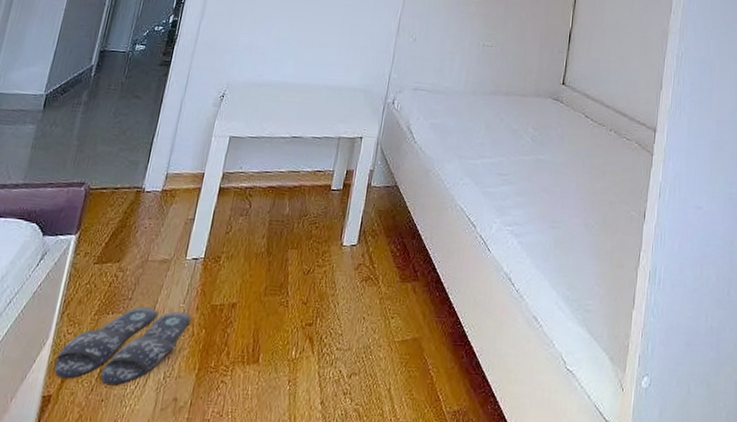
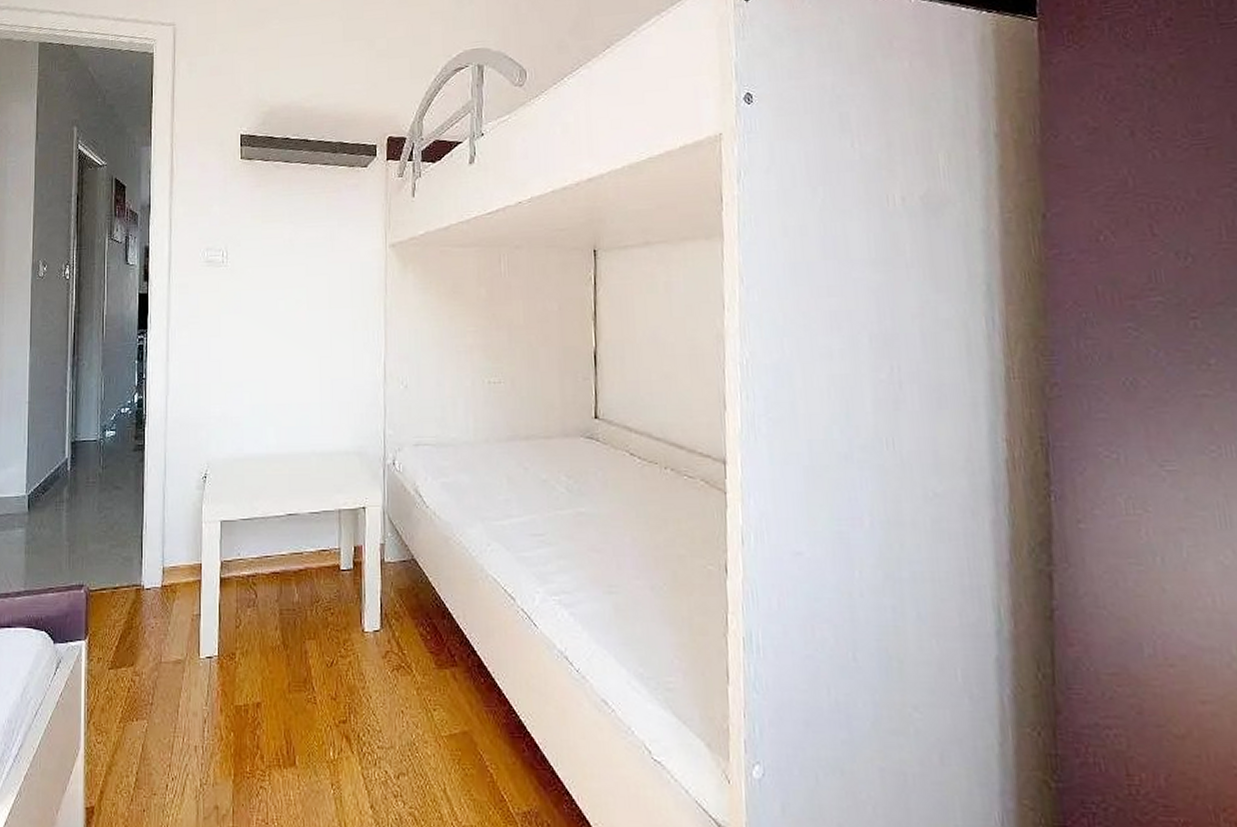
slippers: present [54,307,191,386] -> none [91,712,216,795]

